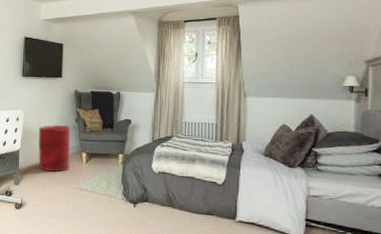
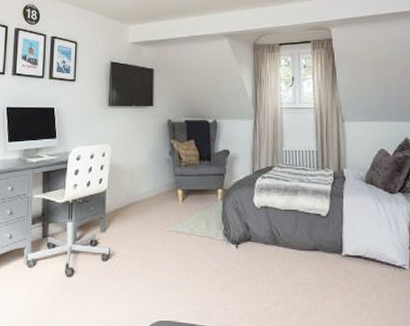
laundry hamper: present [38,125,71,172] -> none [127,160,165,213]

